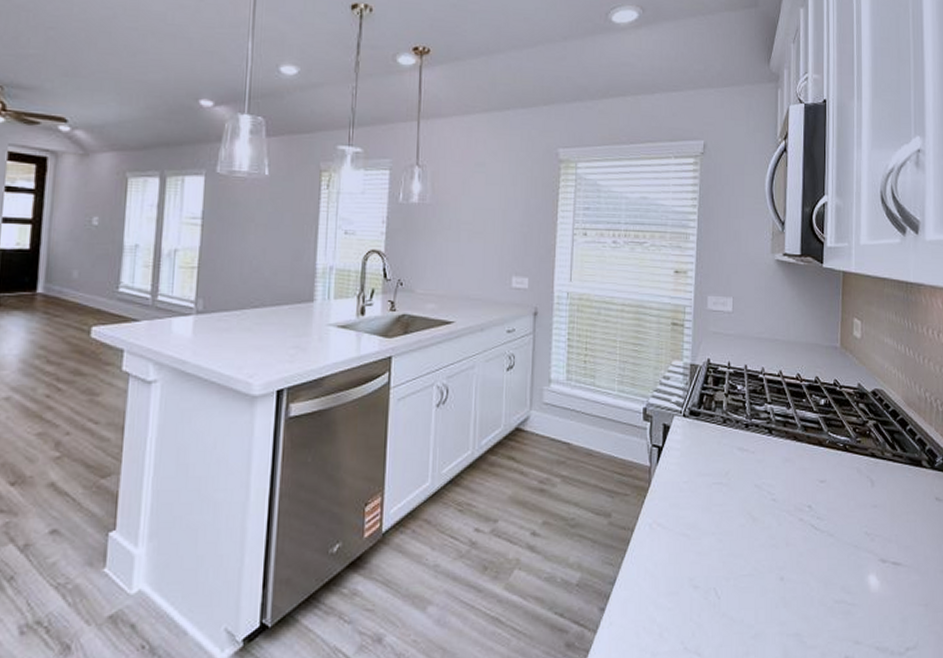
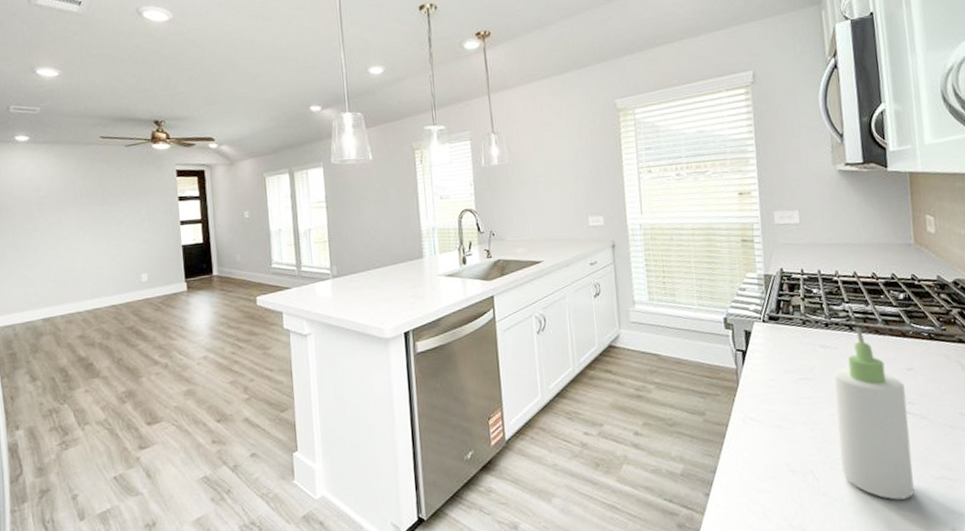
bottle: none [745,431,815,624] -> present [833,327,914,500]

